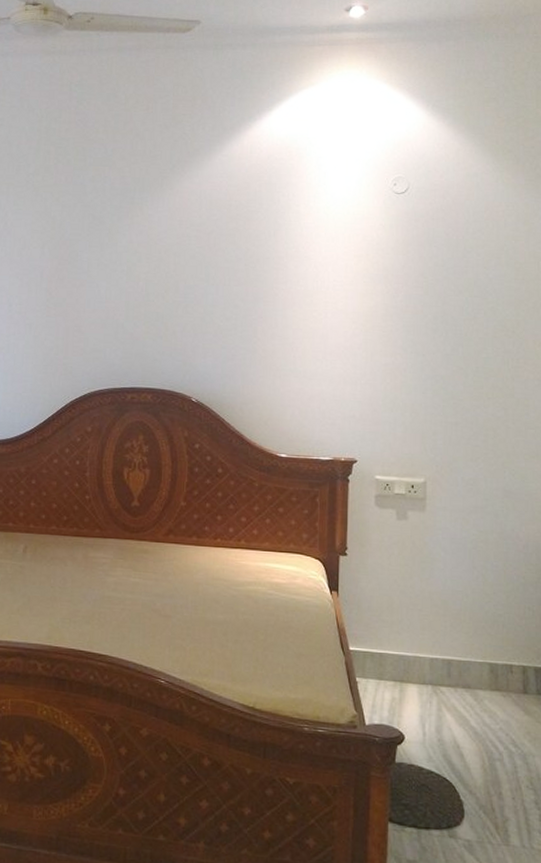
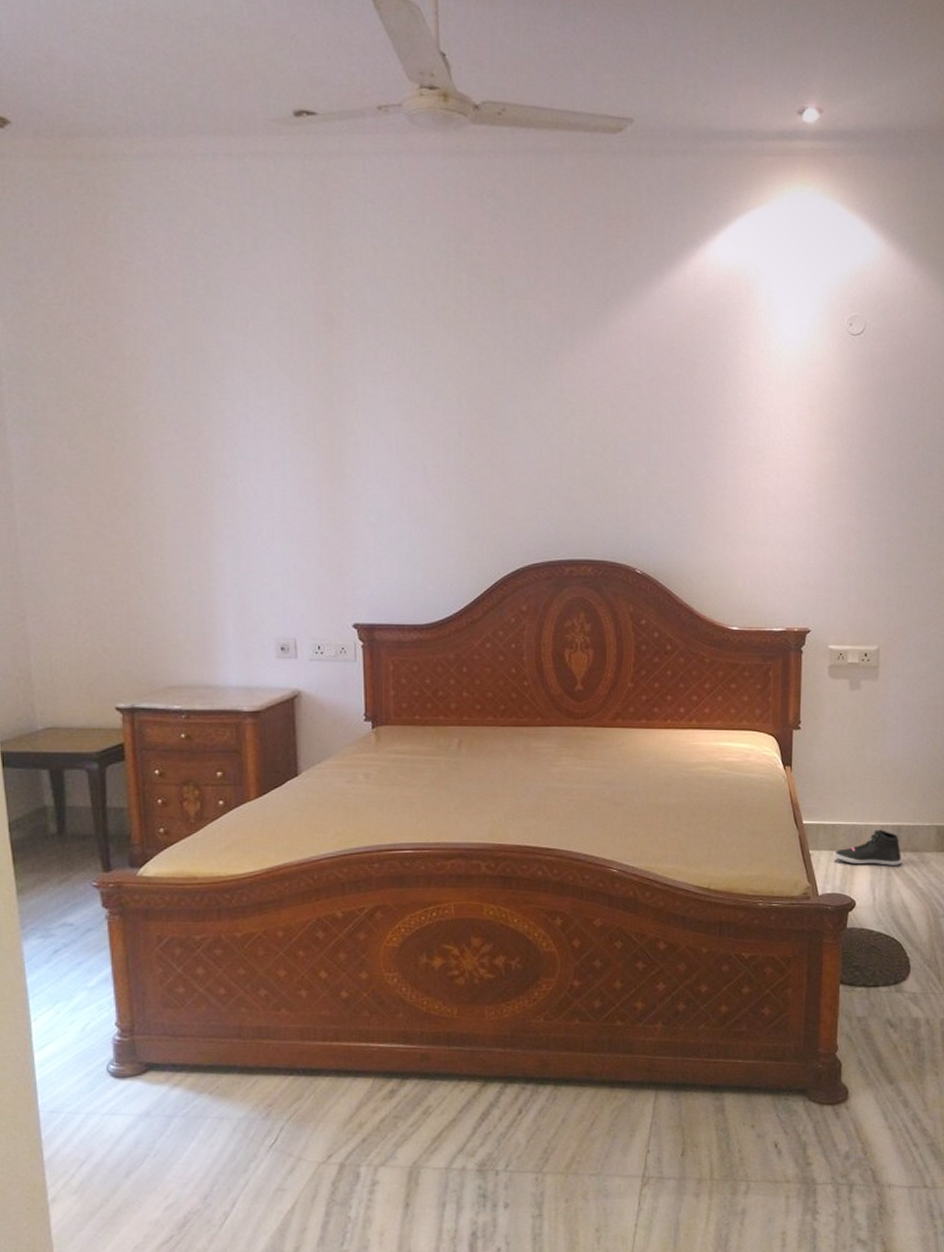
sneaker: none [381,662,453,701] -> present [833,830,902,865]

